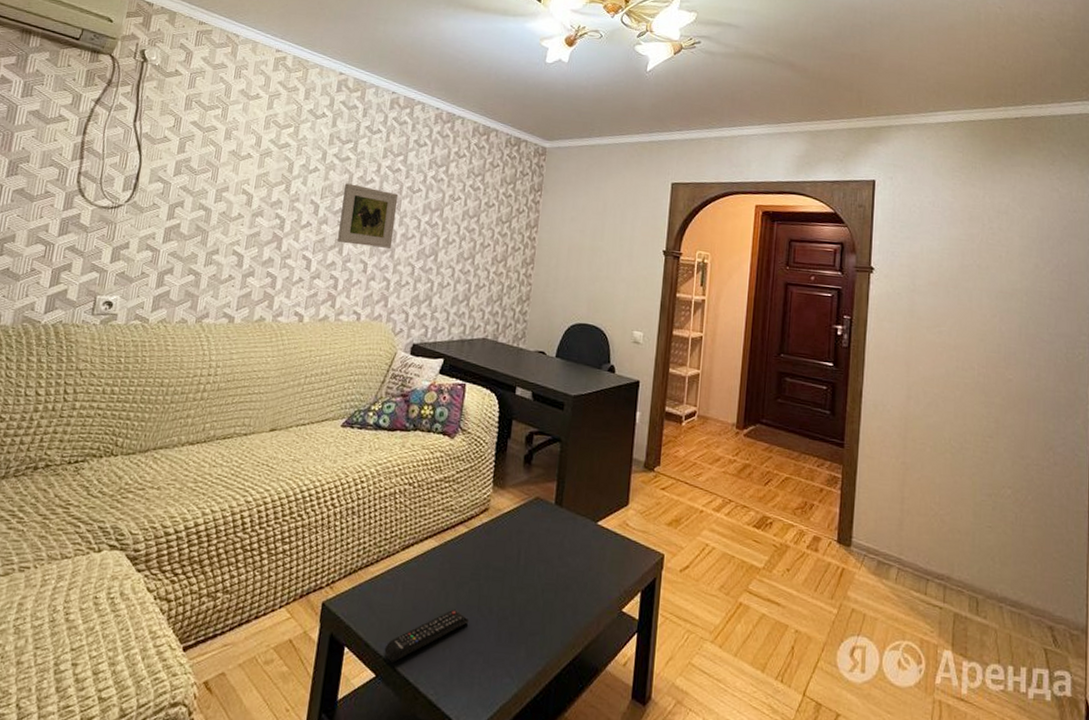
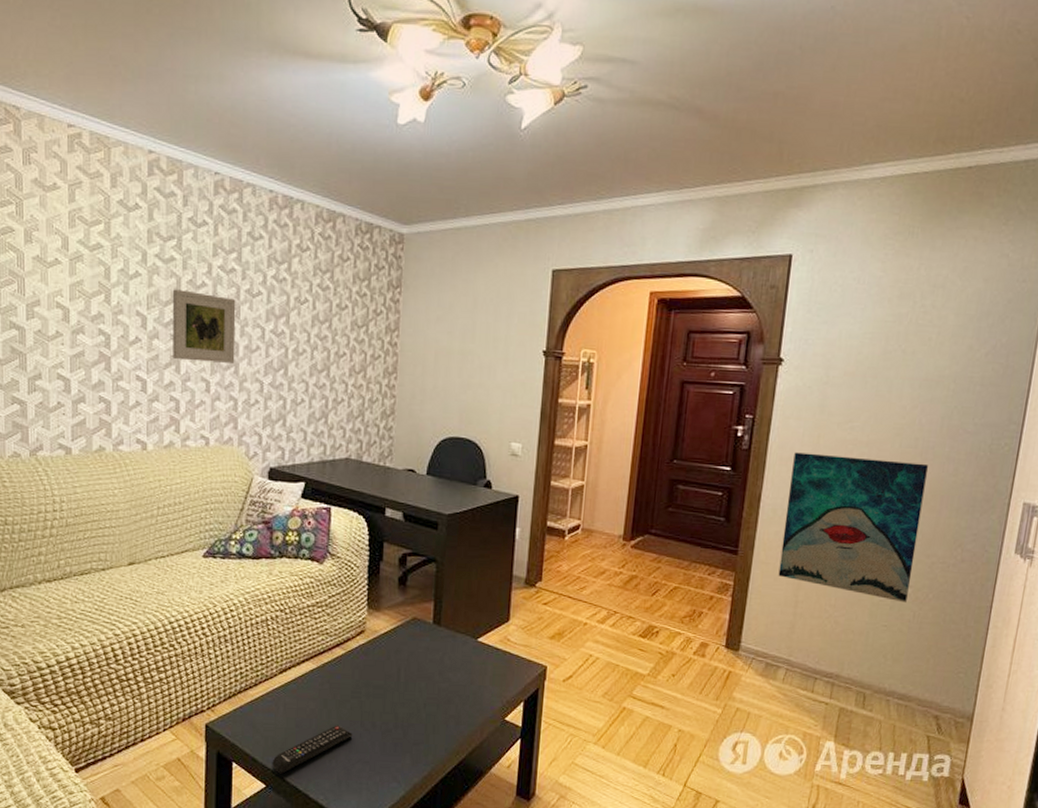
wall art: none [883,352,1012,504] -> present [778,452,928,603]

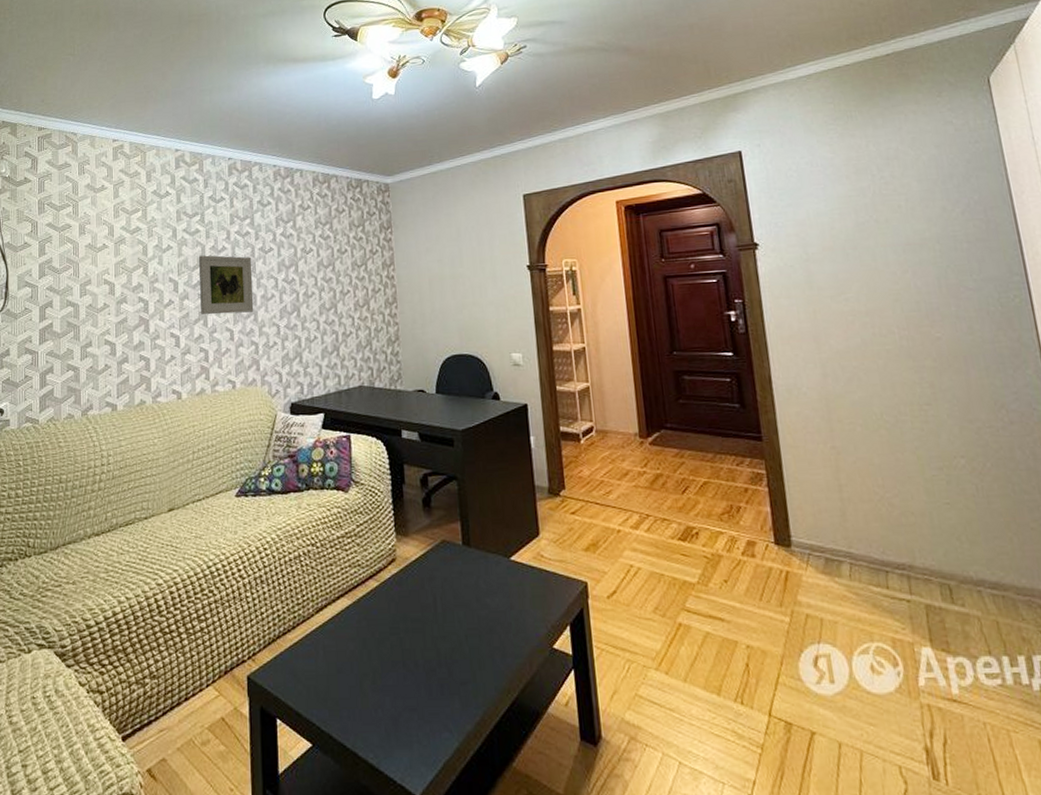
remote control: present [272,725,353,774] -> none [316,667,397,729]
wall art: present [778,452,928,603] -> none [794,325,963,475]

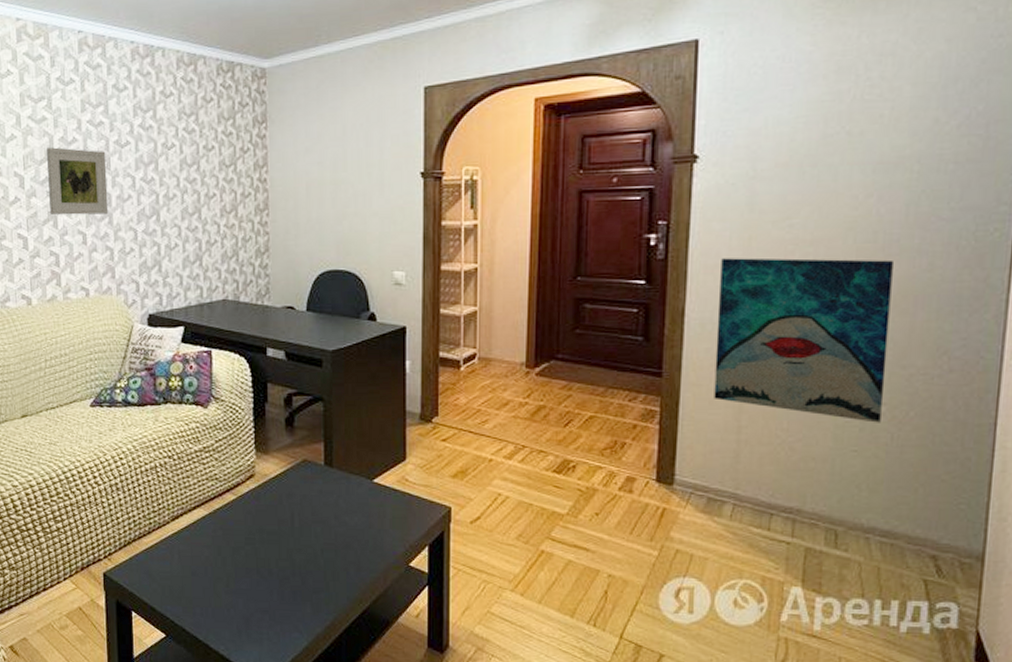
wall art: none [794,325,963,475] -> present [714,258,893,423]

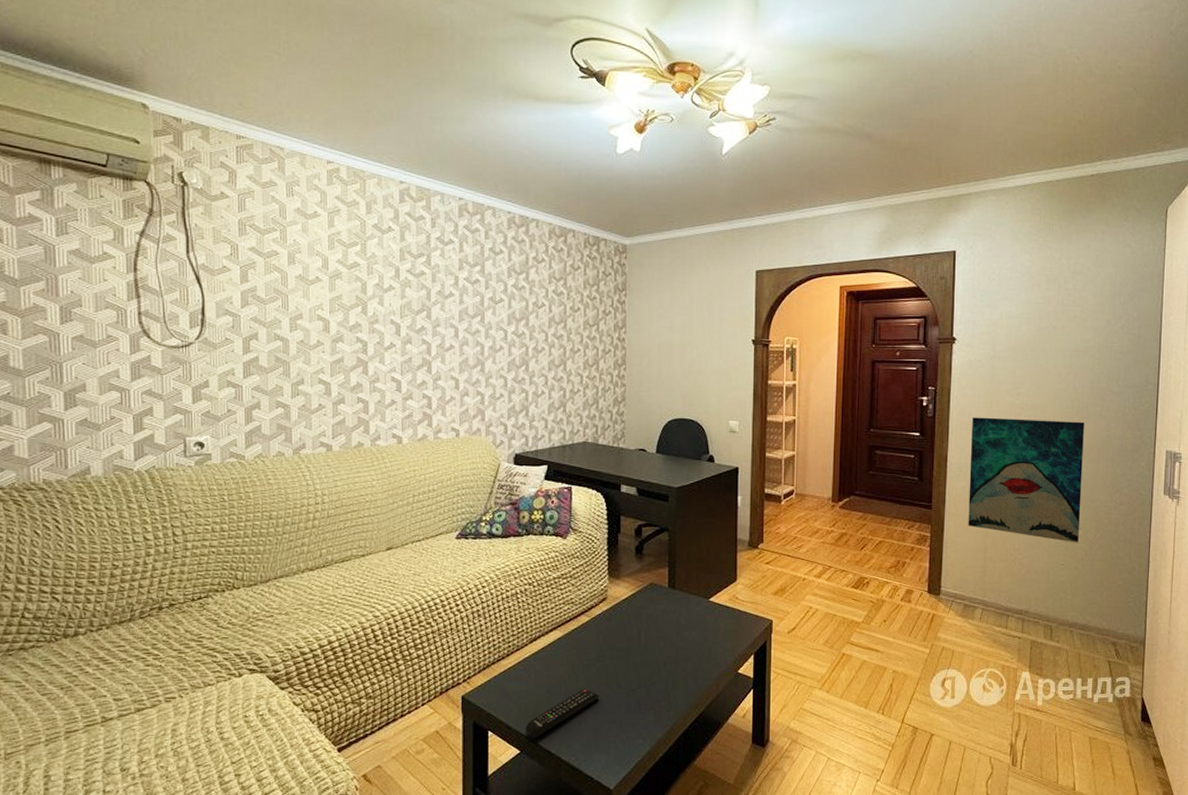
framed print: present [47,147,109,215] -> none [424,299,481,362]
remote control: none [170,572,250,623] -> present [525,688,600,739]

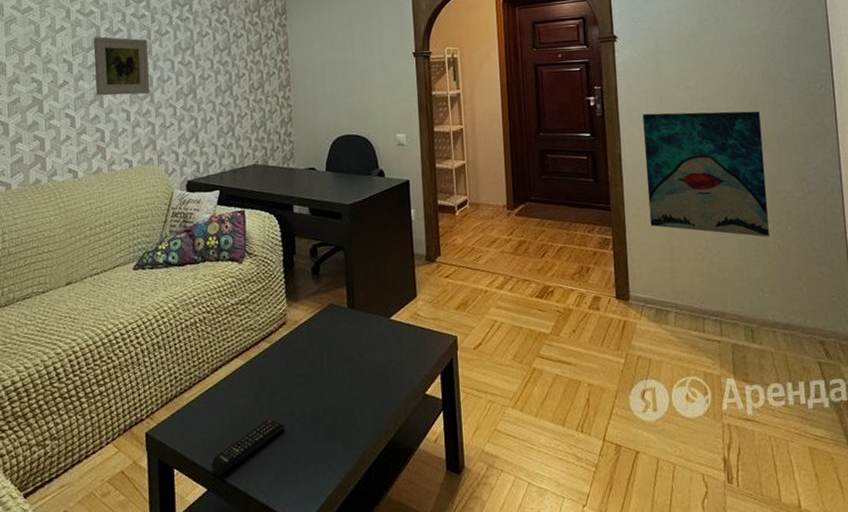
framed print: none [424,299,481,362] -> present [94,36,150,96]

